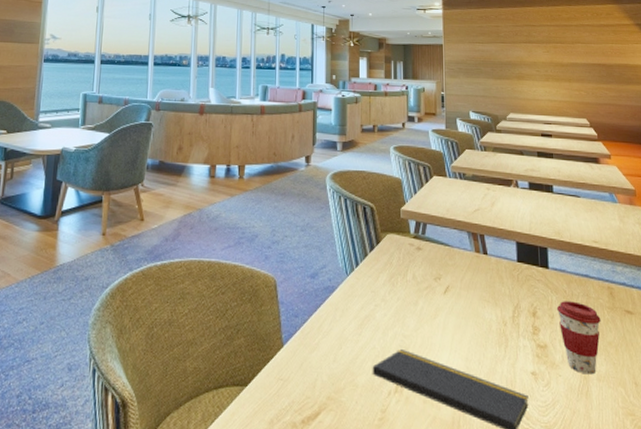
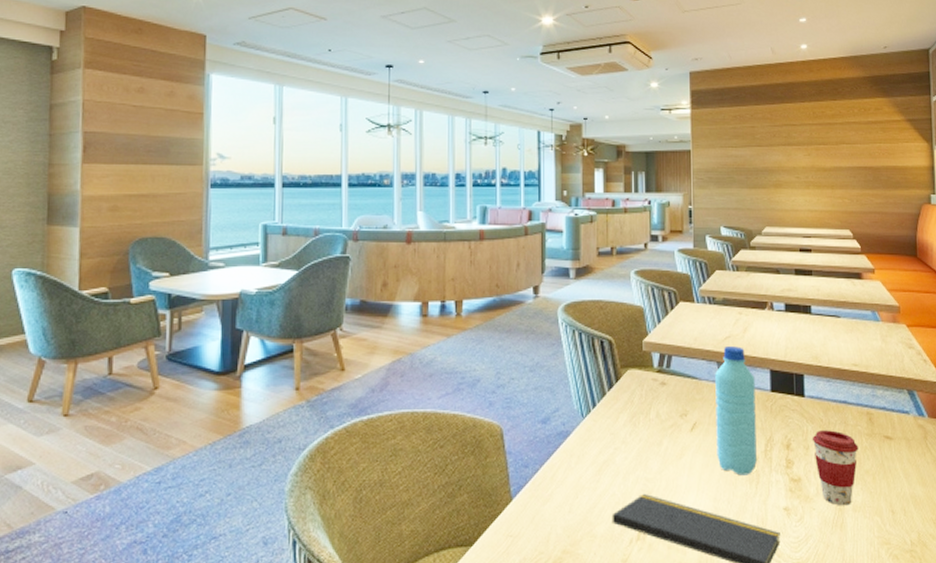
water bottle: none [466,218,505,339] -> present [715,346,757,476]

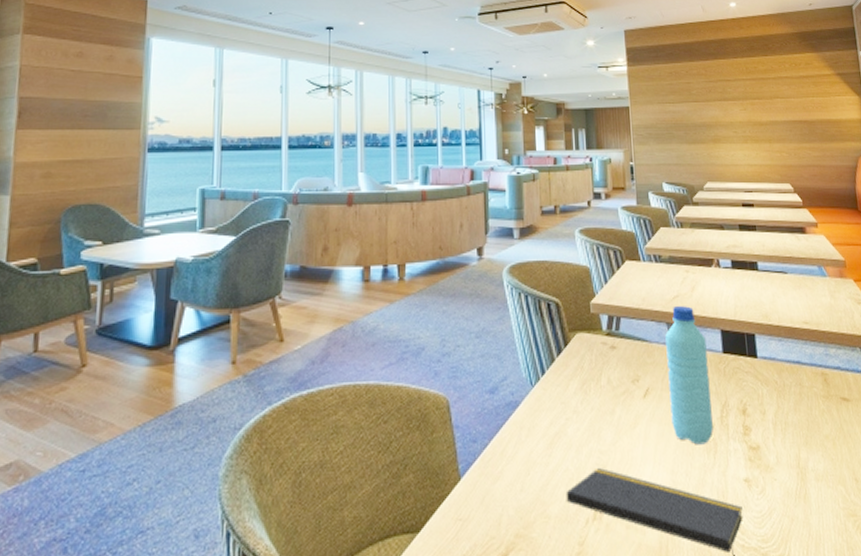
coffee cup: present [812,430,859,506] -> none [767,393,816,475]

